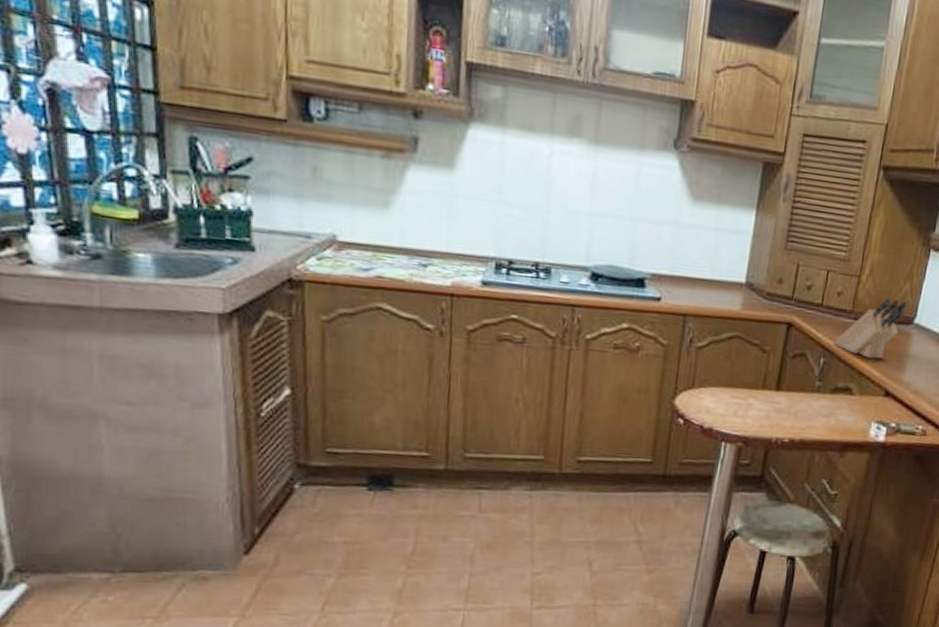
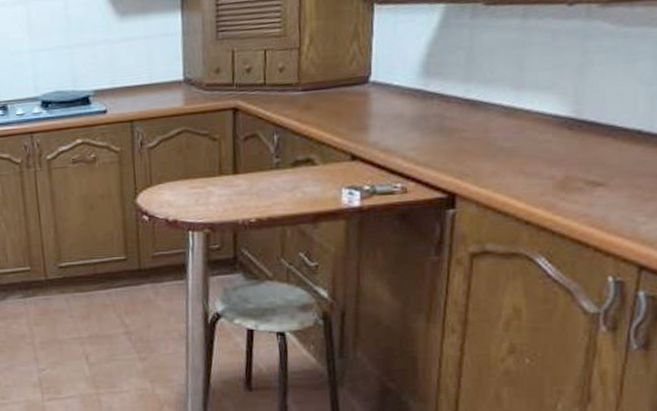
knife block: present [834,297,908,359] -> none [285,60,359,126]

